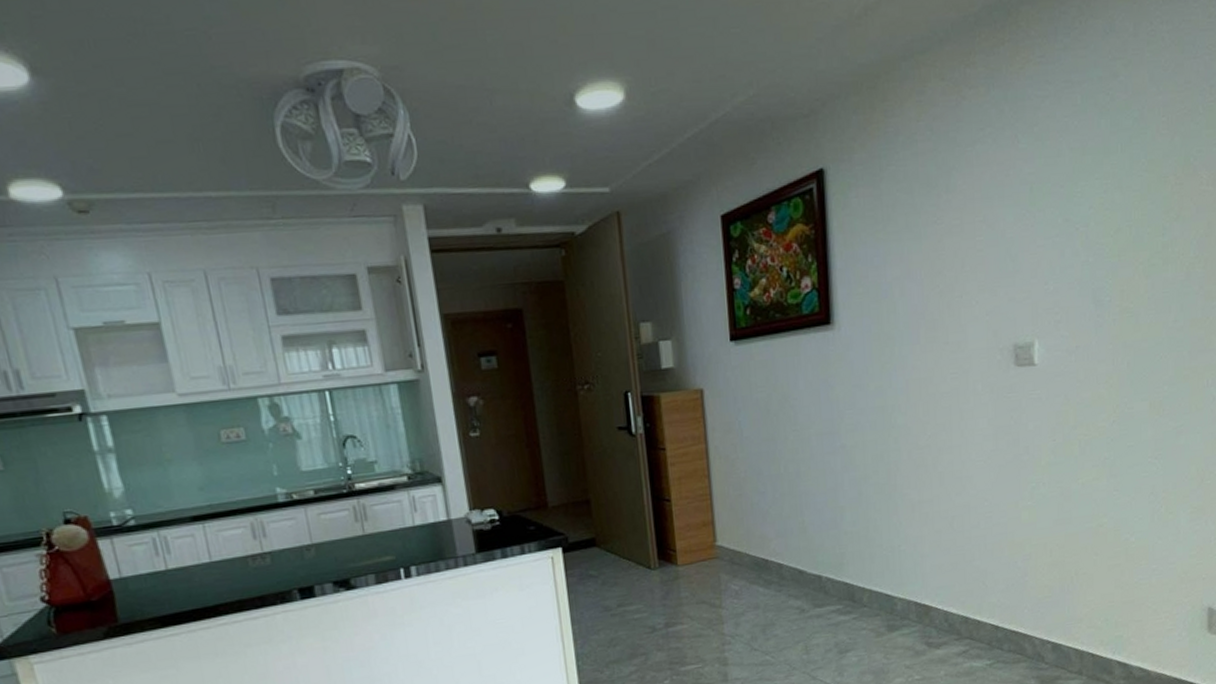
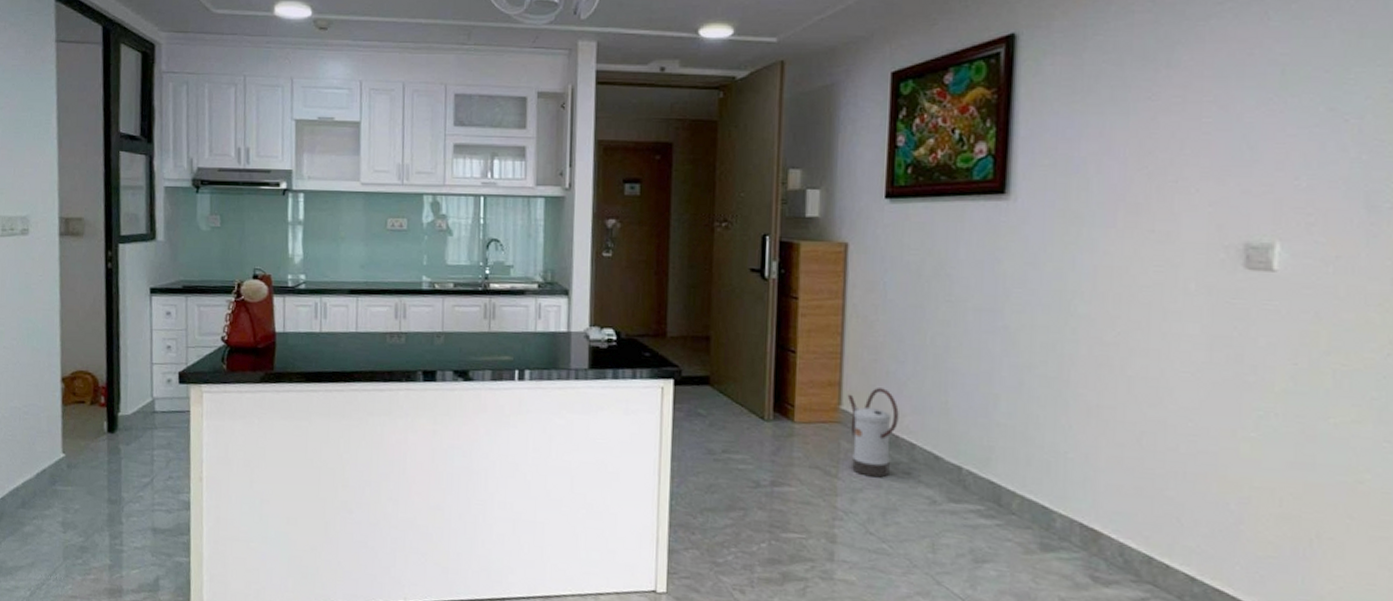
watering can: none [720,519,766,601] -> present [847,388,899,478]

